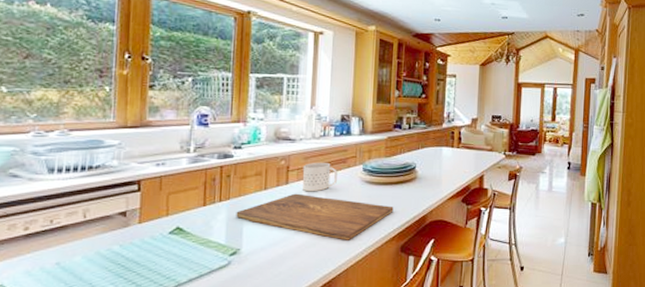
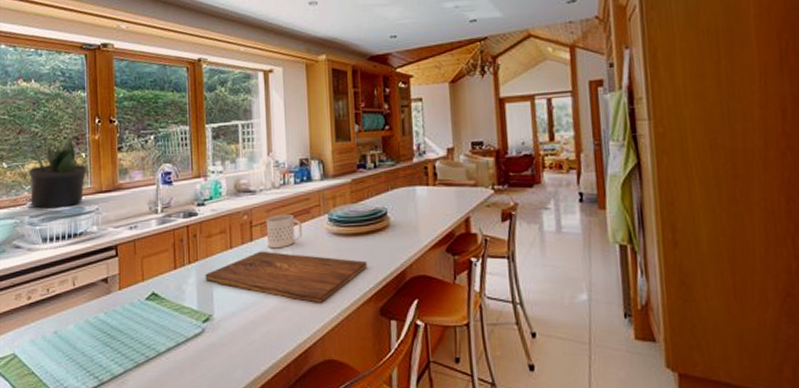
planter: none [35,64,111,139] -> present [29,137,87,209]

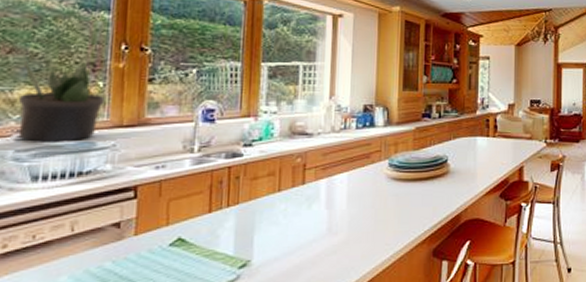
cutting board: present [205,251,367,303] -> none [246,194,424,246]
mug: present [266,214,302,249] -> none [320,158,360,193]

